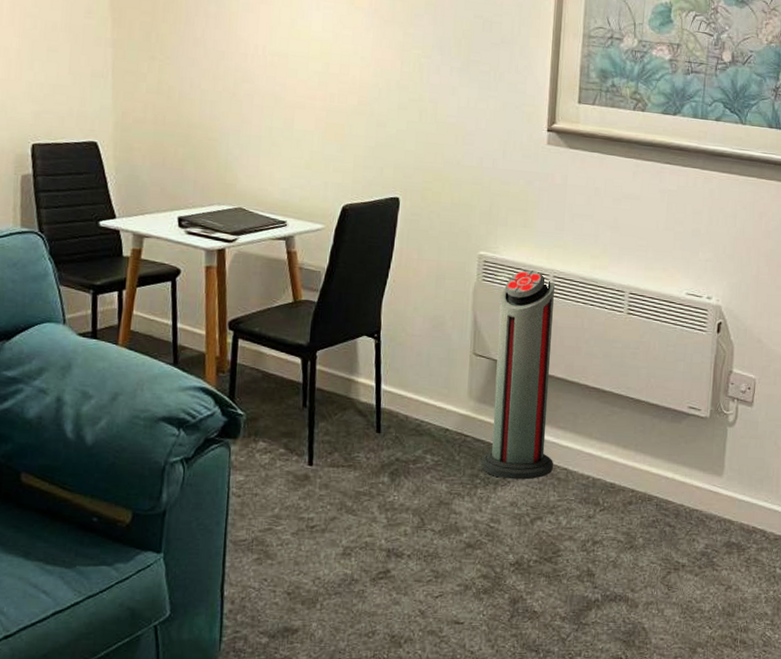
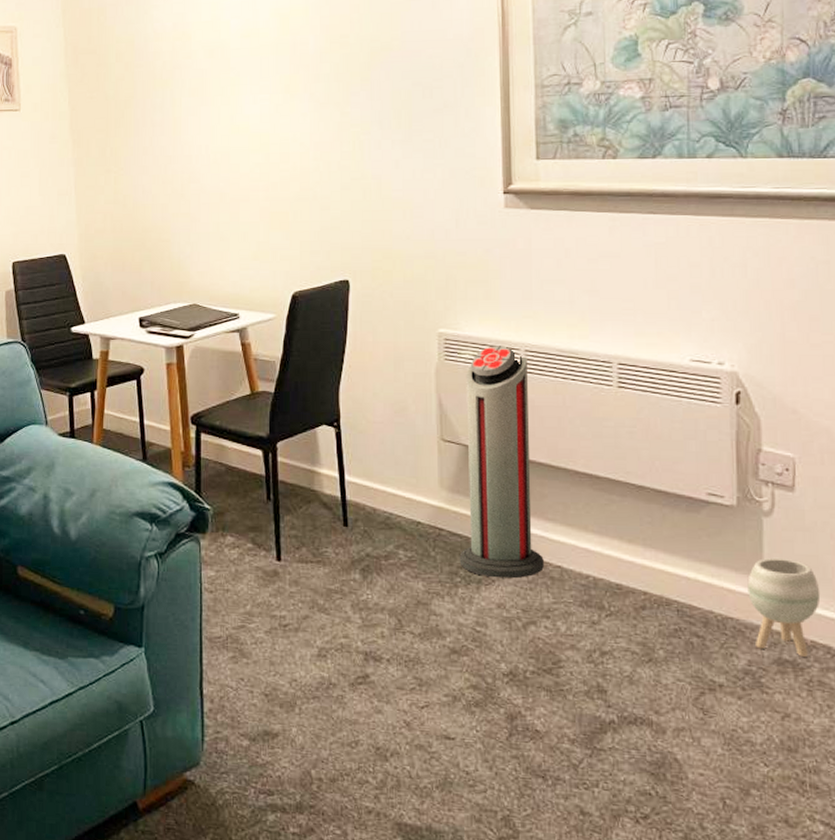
planter: none [710,460,763,540] -> present [747,557,821,657]

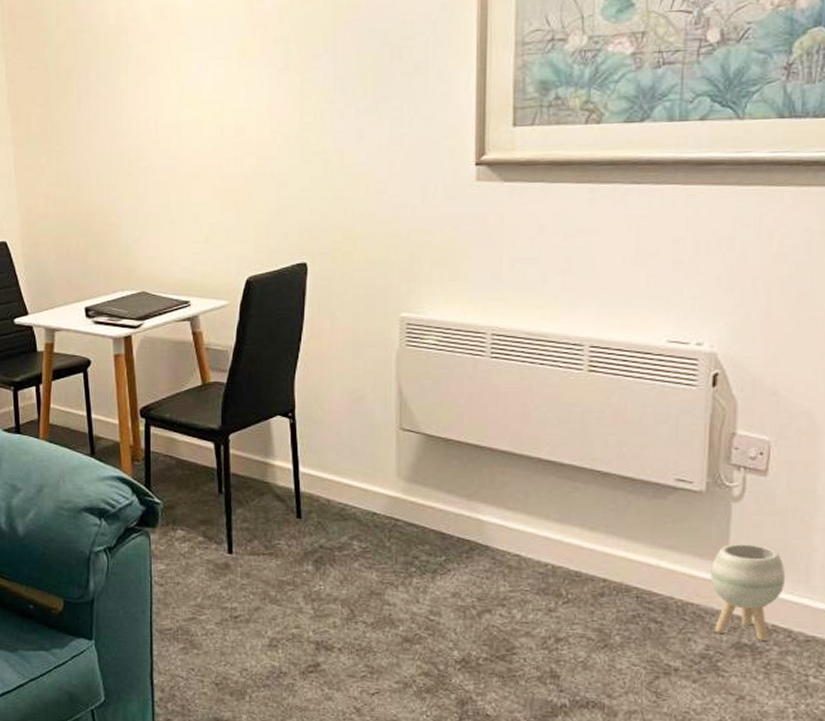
air purifier: present [459,346,544,579] -> none [415,330,502,568]

